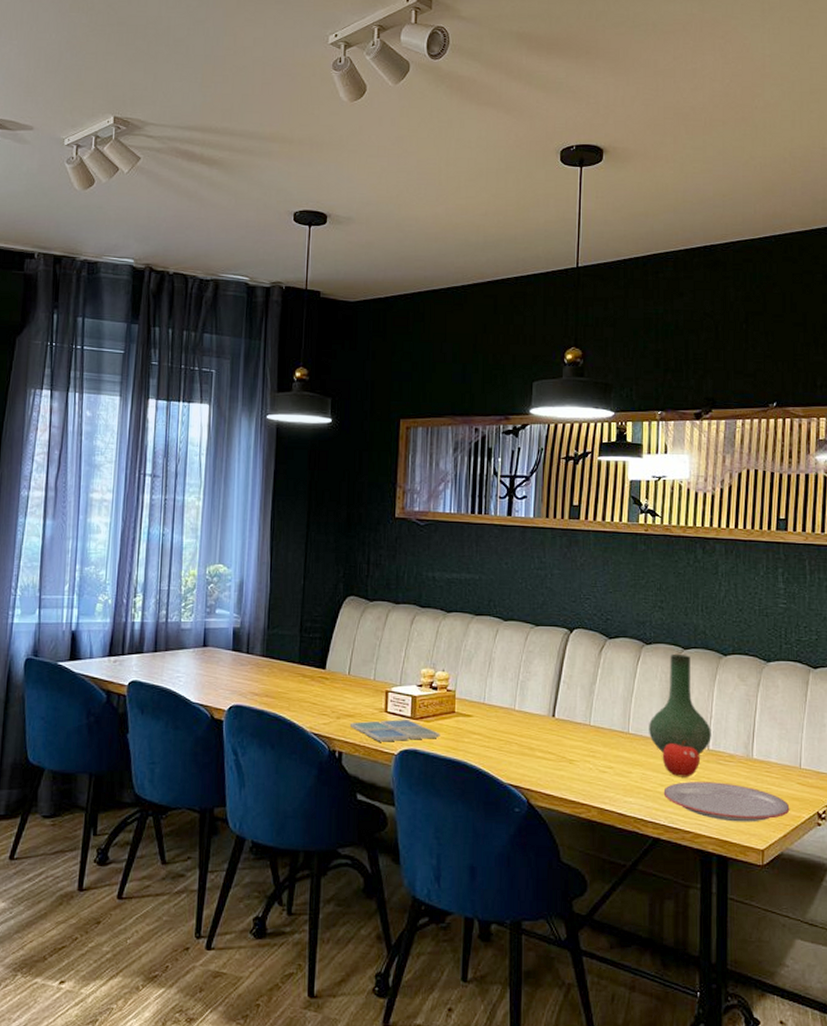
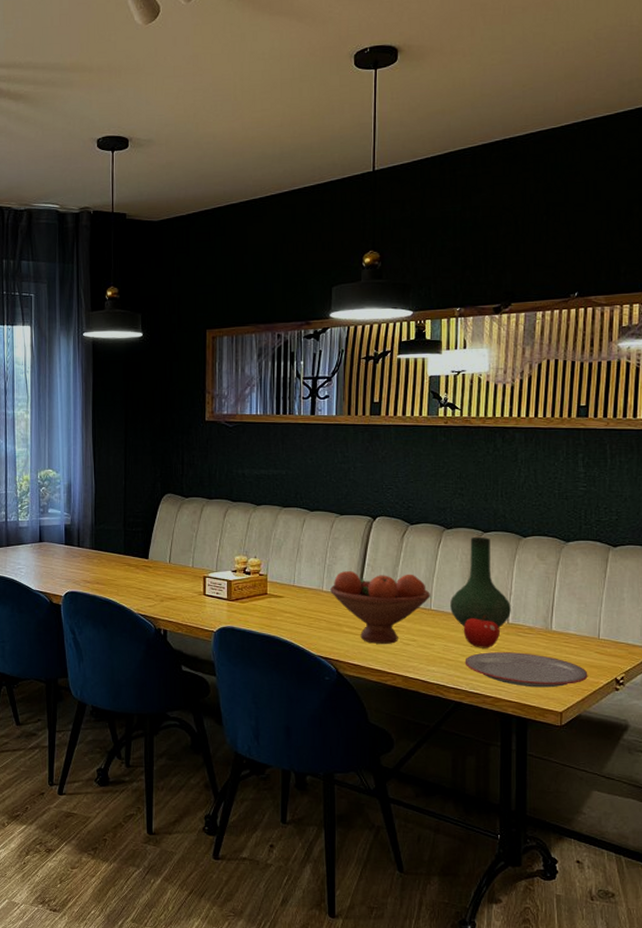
drink coaster: present [350,719,440,742] -> none [173,601,255,621]
fruit bowl: none [523,688,628,771] -> present [330,571,430,644]

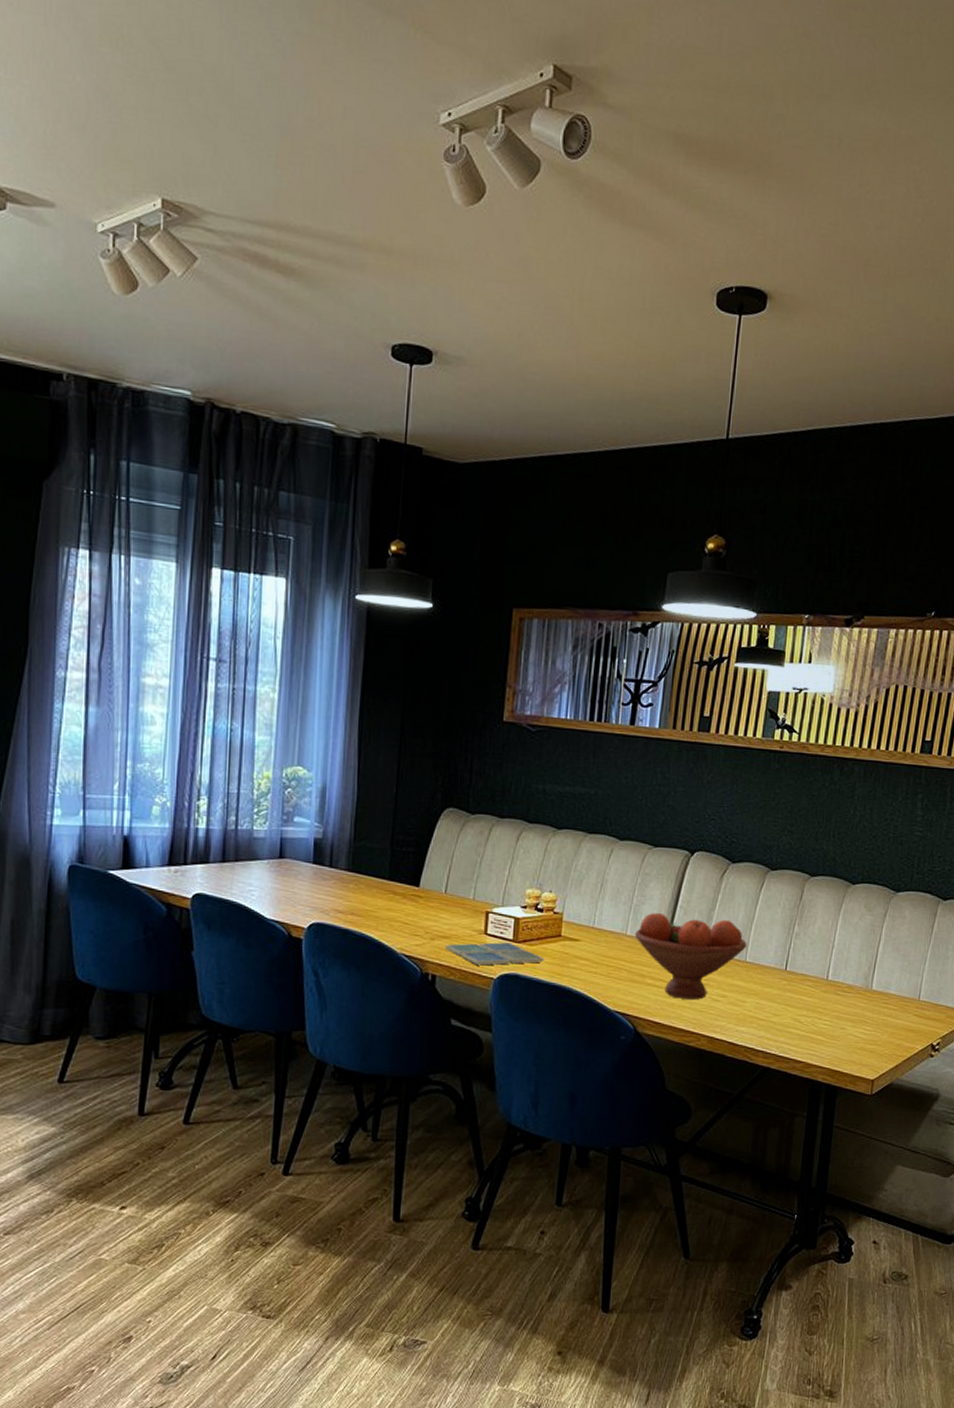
drink coaster: none [173,601,255,621] -> present [446,942,545,966]
vase: present [450,537,511,628] -> none [767,881,832,985]
fruit: present [463,615,500,648] -> none [778,970,818,1008]
plate: present [465,652,588,688] -> none [777,1012,904,1053]

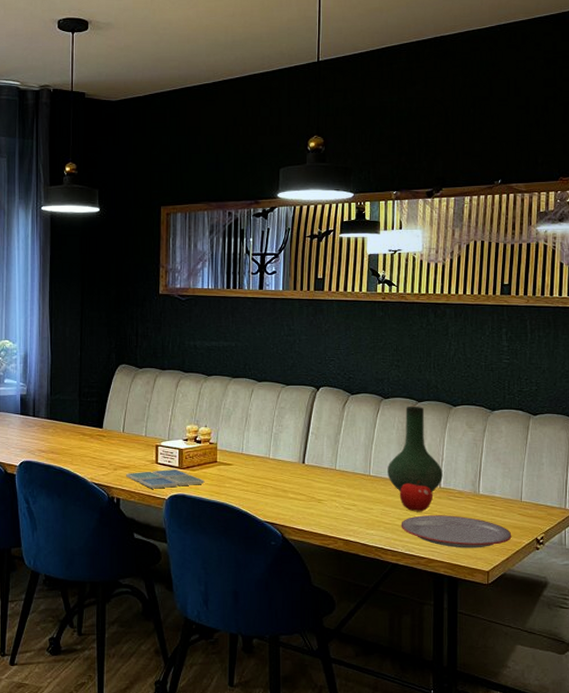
fruit bowl: present [635,913,747,1000] -> none [277,439,369,509]
vase: none [767,881,832,985] -> present [388,407,443,492]
plate: none [777,1012,904,1053] -> present [401,515,512,548]
fruit: none [778,970,818,1008] -> present [399,480,433,512]

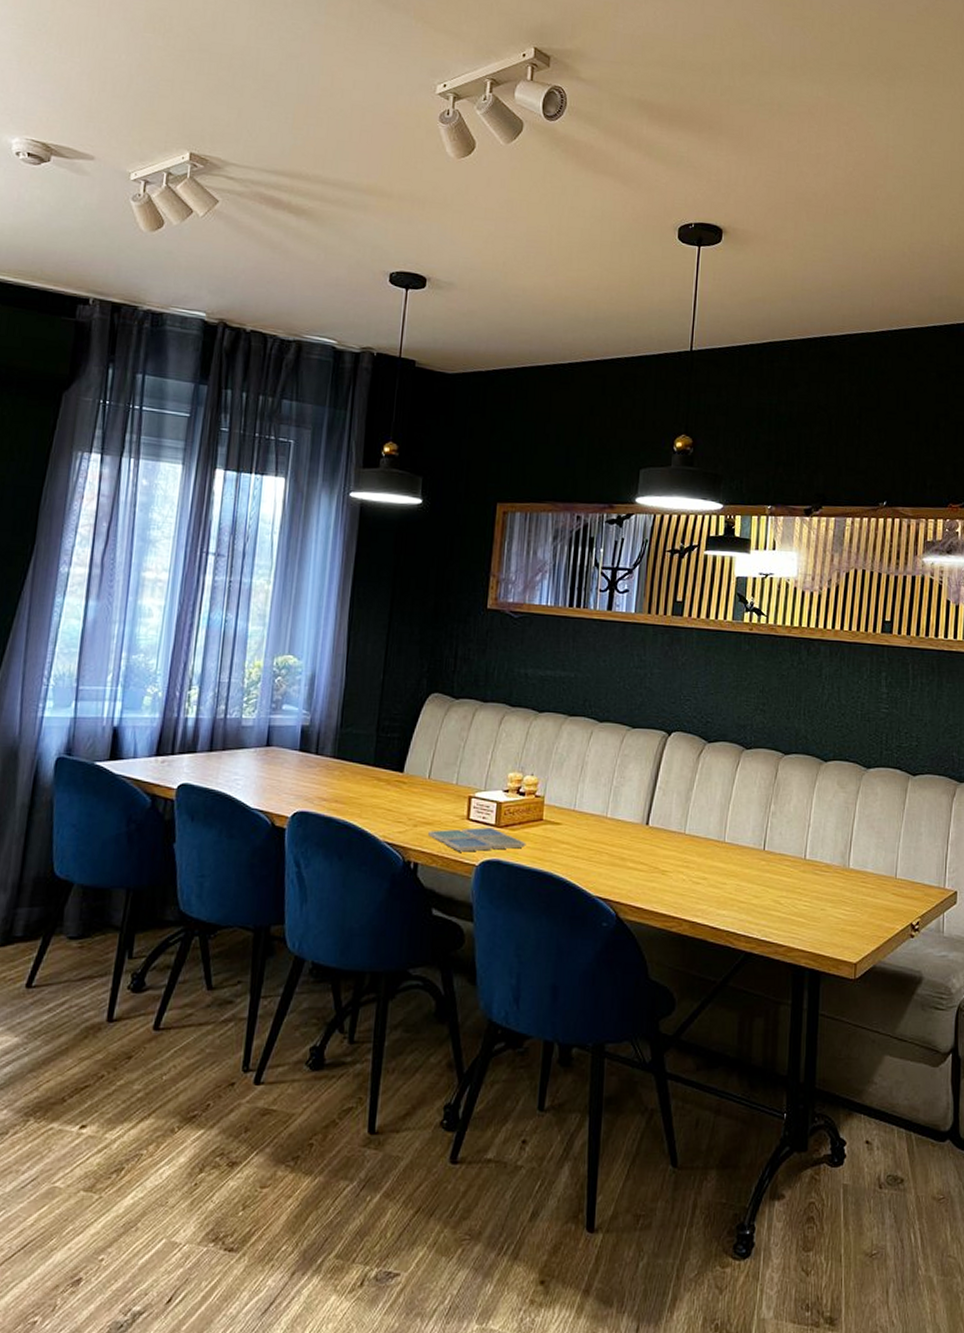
vase: present [388,407,443,492] -> none [745,760,809,865]
fruit: present [399,480,433,512] -> none [757,849,796,889]
plate: present [401,515,512,548] -> none [757,893,884,935]

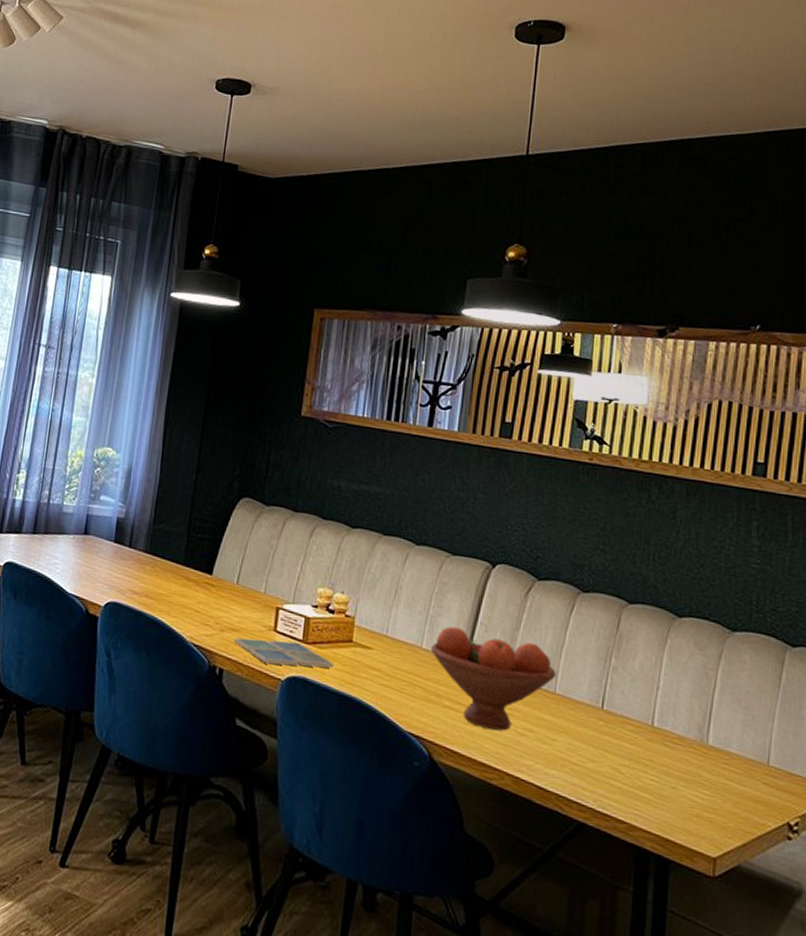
fruit bowl: none [615,794,725,882] -> present [431,626,556,731]

